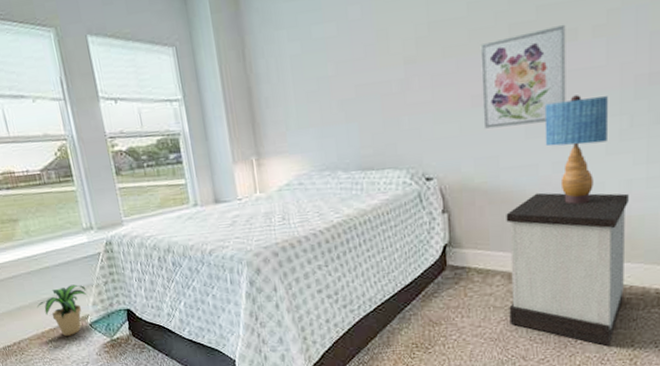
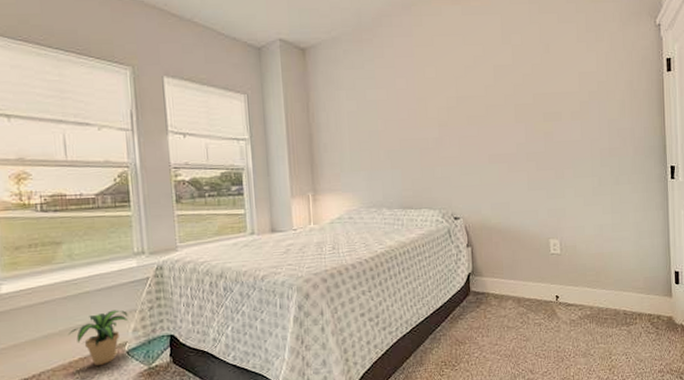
wall art: present [480,24,566,129] -> none [495,108,556,181]
nightstand: present [506,192,629,347] -> none [515,232,602,359]
table lamp: present [544,95,608,204] -> none [541,160,585,243]

